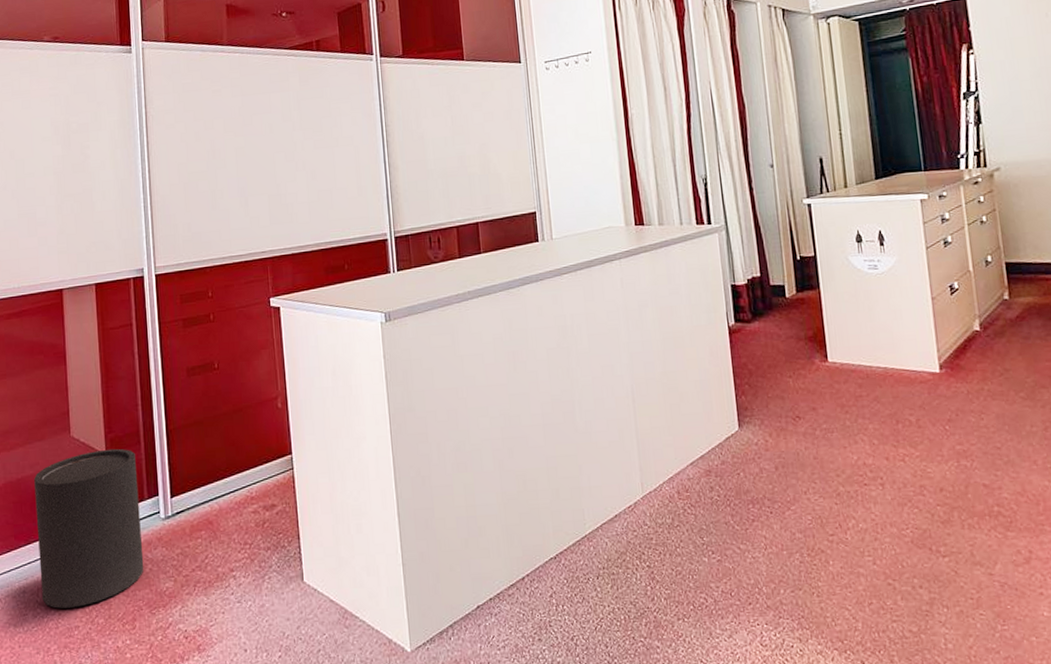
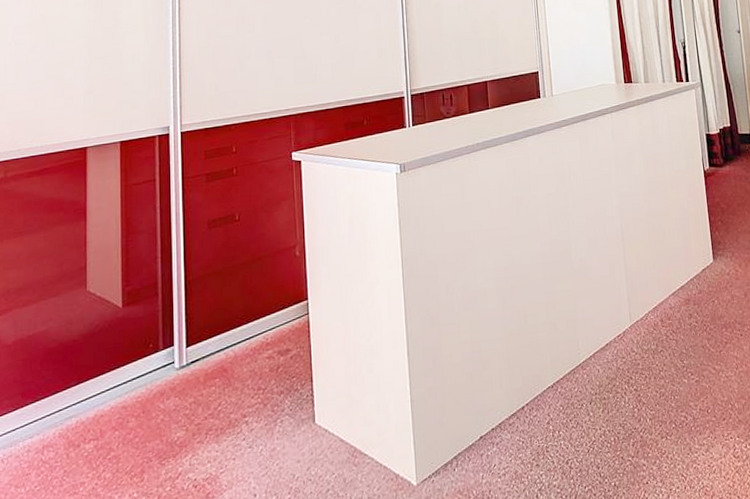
trash can: present [34,448,144,609] -> none [46,301,156,466]

